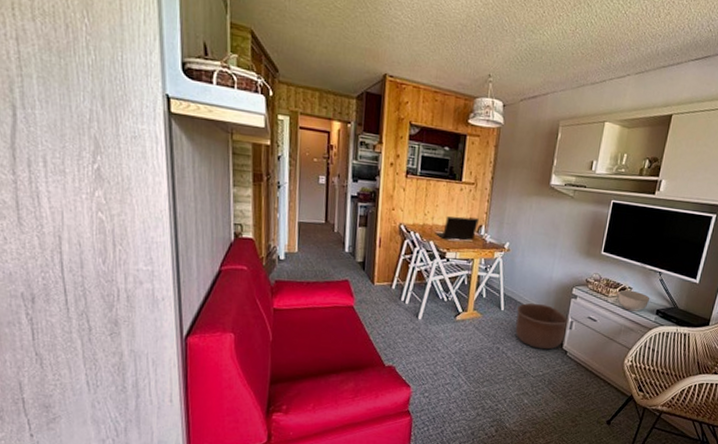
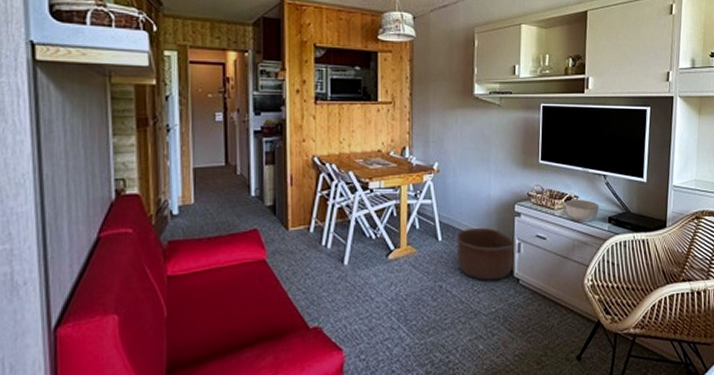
laptop: present [435,216,479,240] -> none [354,140,401,167]

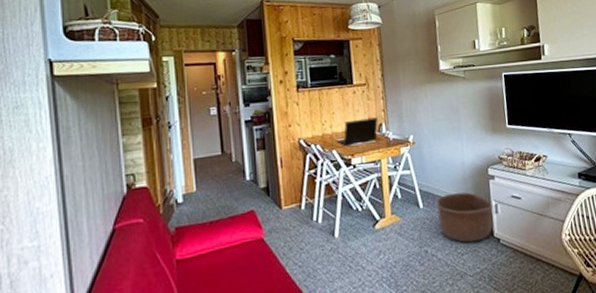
laptop: none [354,140,401,167] -> present [336,117,378,145]
bowl: present [564,199,600,222] -> none [534,158,568,180]

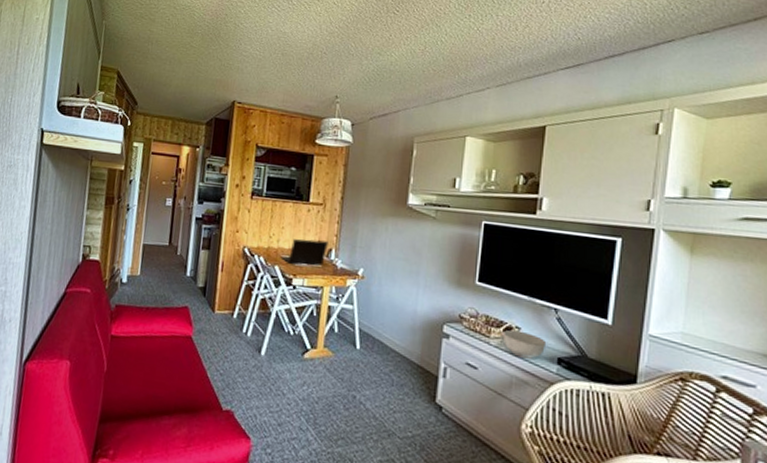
basket: present [436,192,493,243] -> none [374,341,441,403]
bowl: none [534,158,568,180] -> present [502,329,547,359]

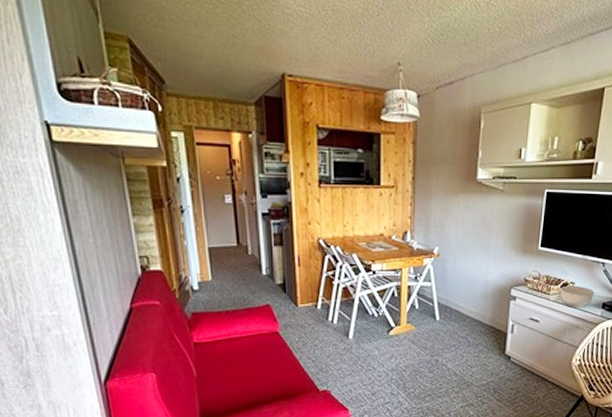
laptop: present [280,239,328,266] -> none [357,224,403,250]

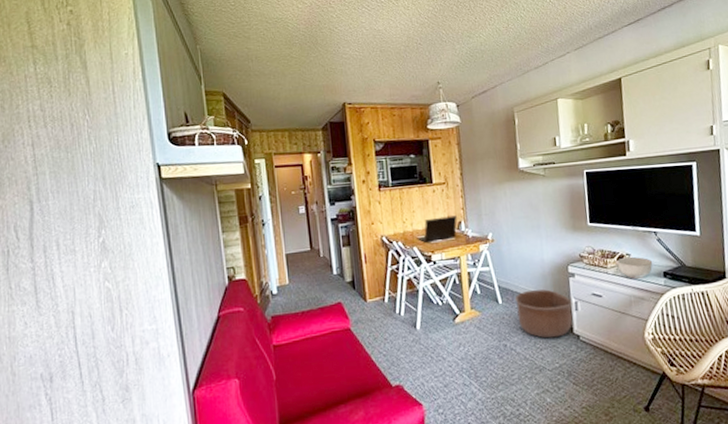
laptop: none [357,224,403,250] -> present [416,215,457,242]
basket: none [452,309,509,357] -> present [514,289,573,339]

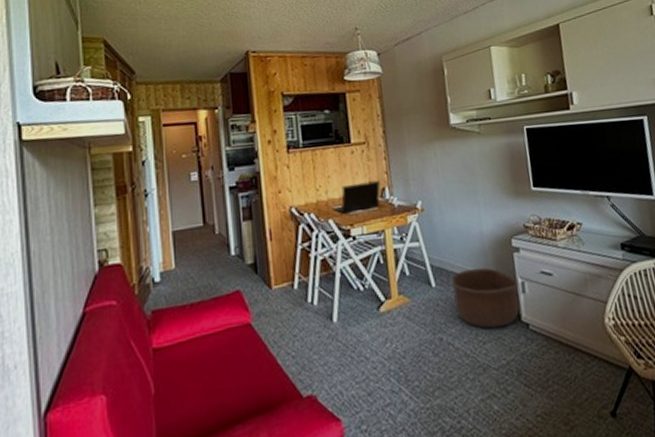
bowl: present [616,256,653,279] -> none [566,226,608,253]

